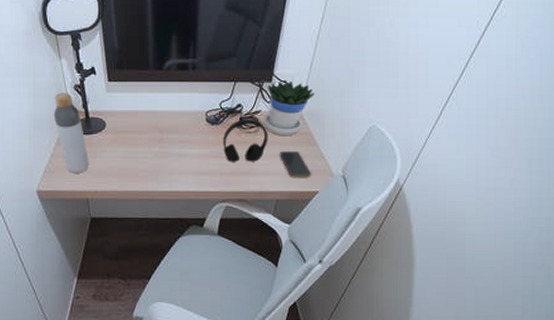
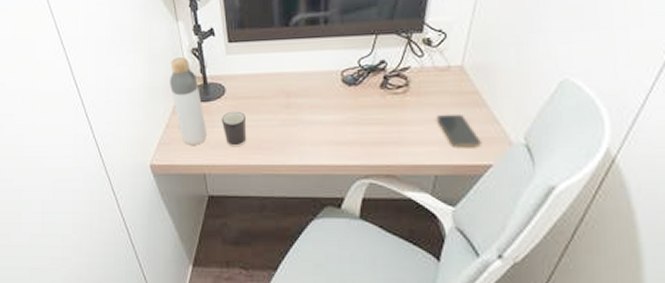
mug: none [102,143,125,176] -> present [221,111,247,147]
headphones: present [223,119,268,162] -> none [363,77,421,130]
flowerpot: present [263,82,315,136] -> none [414,30,481,97]

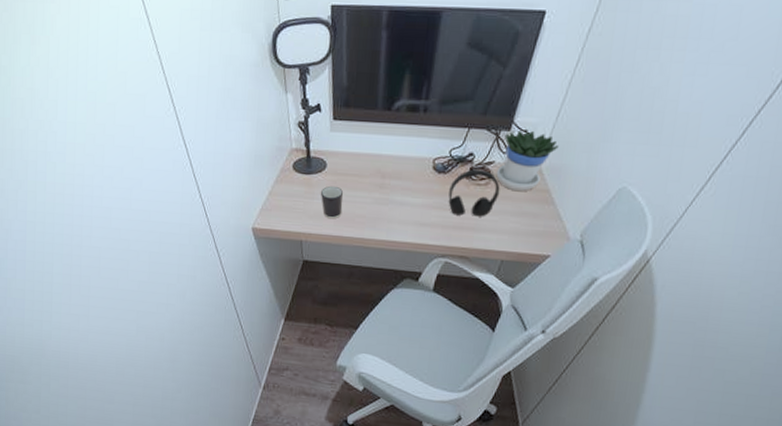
bottle: present [170,57,207,145] -> none [275,129,306,214]
headphones: none [363,77,421,130] -> present [448,169,500,217]
flowerpot: none [414,30,481,97] -> present [496,131,559,192]
smartphone: present [437,115,482,147] -> none [510,208,545,239]

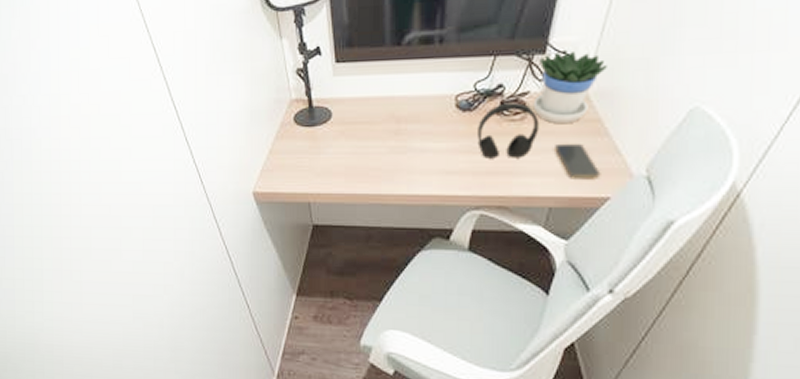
mug: present [320,185,344,219] -> none [327,137,354,175]
smartphone: none [510,208,545,239] -> present [555,144,601,178]

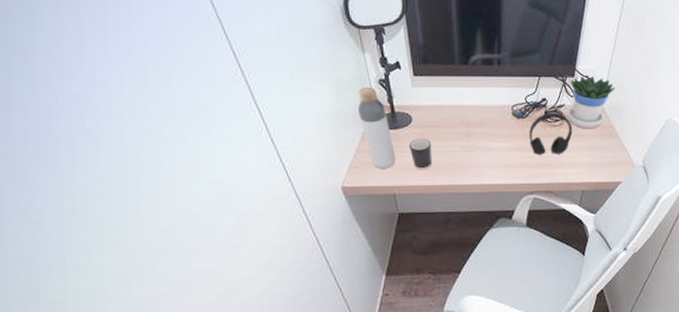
bottle: none [273,78,312,172] -> present [358,87,396,169]
mug: none [327,137,354,175] -> present [408,138,433,170]
smartphone: present [555,144,601,178] -> none [584,144,615,168]

